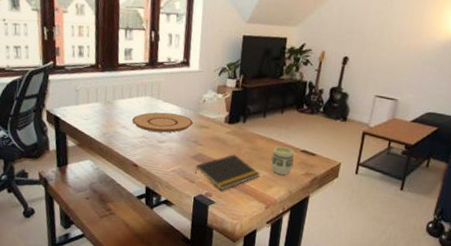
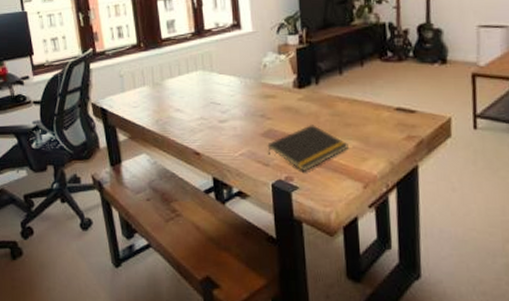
plate: present [132,112,193,133] -> none [186,86,256,110]
cup: present [270,146,294,176] -> none [358,107,389,143]

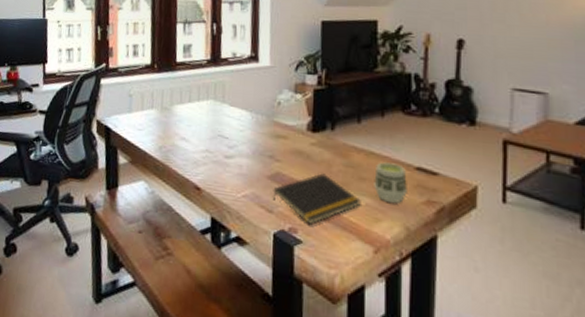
cup: none [358,107,389,143] -> present [374,162,407,204]

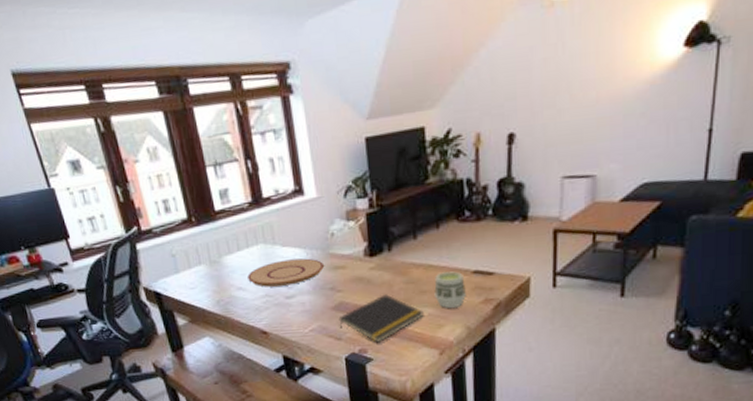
plate: none [193,119,266,146] -> present [248,258,324,287]

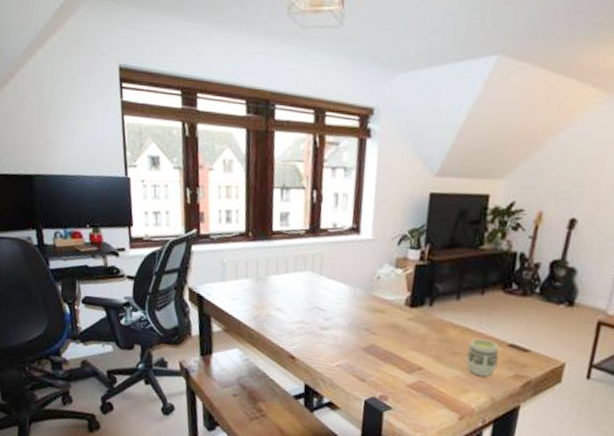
plate: present [248,258,324,287] -> none [288,291,364,318]
notepad: present [338,294,424,343] -> none [365,347,452,393]

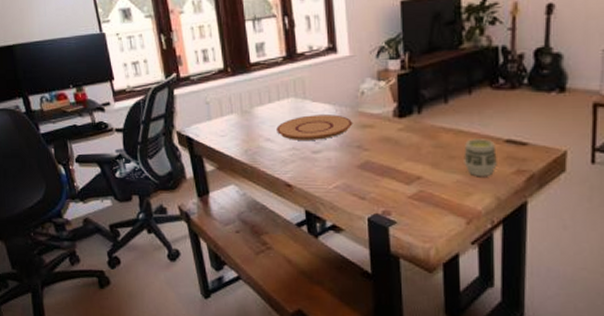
plate: none [288,291,364,318] -> present [277,114,352,140]

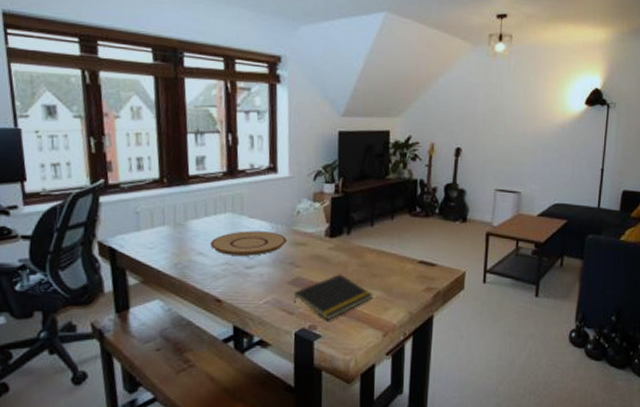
notepad: none [364,157,452,205] -> present [293,274,373,320]
cup: present [464,139,497,177] -> none [384,259,411,294]

